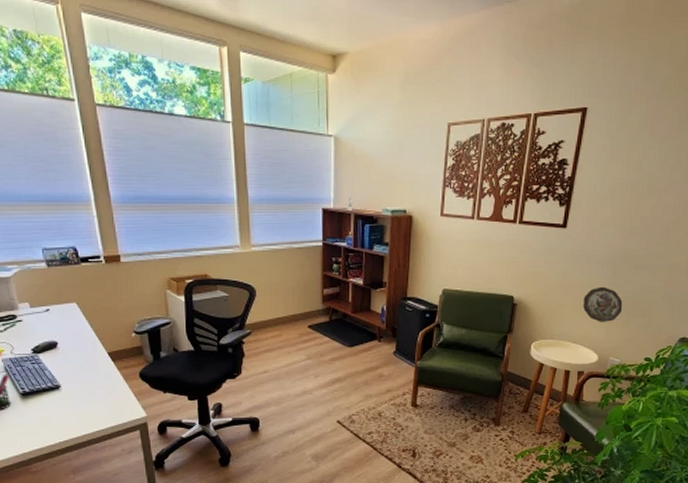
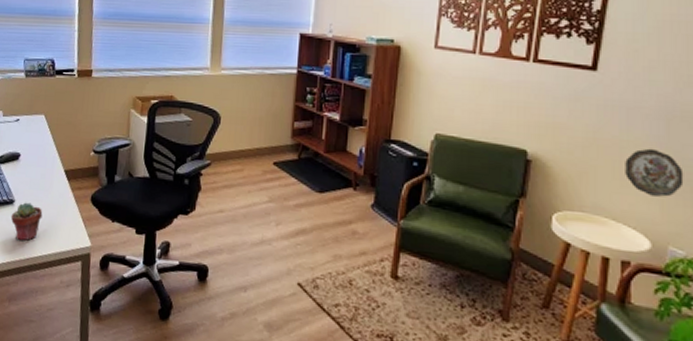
potted succulent: none [59,386,93,421] -> present [10,202,43,241]

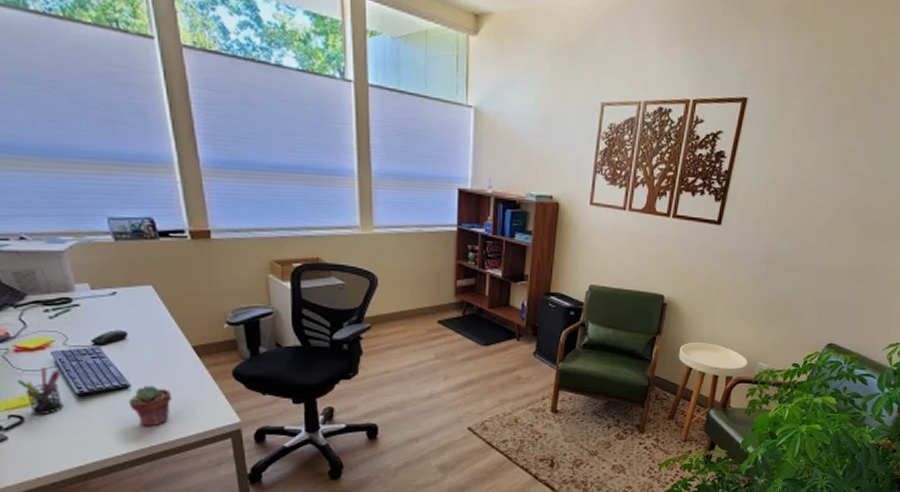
decorative plate: present [625,148,684,197] -> none [734,288,774,325]

